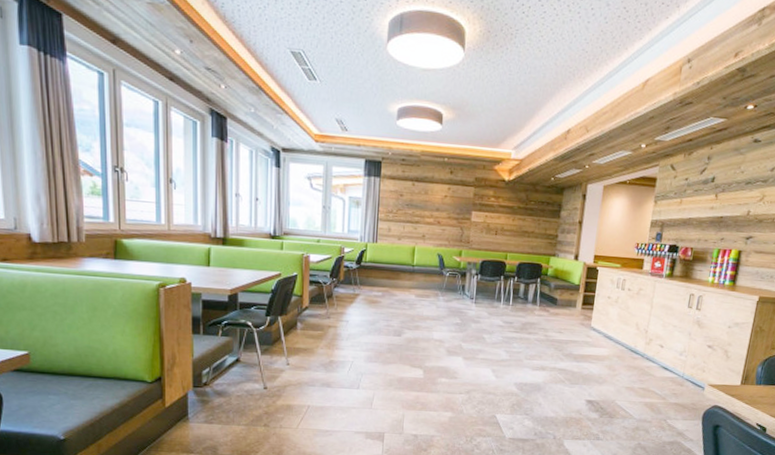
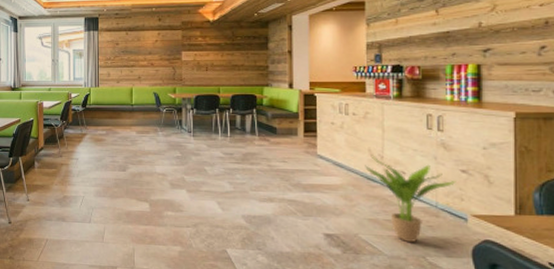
potted plant: none [630,329,702,408] -> present [365,155,456,243]

